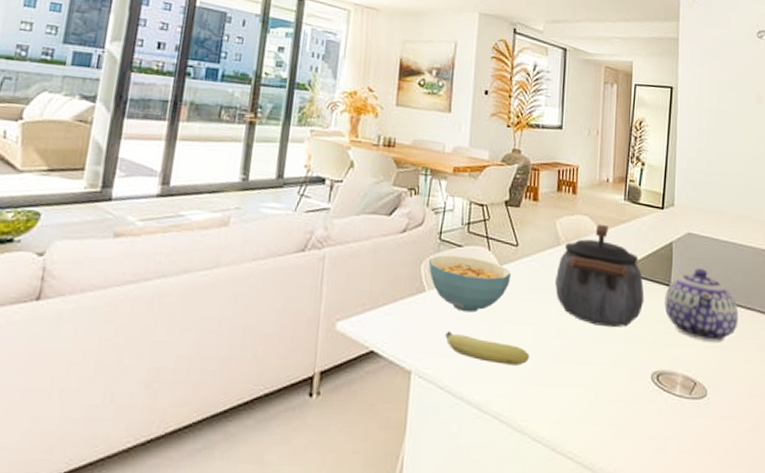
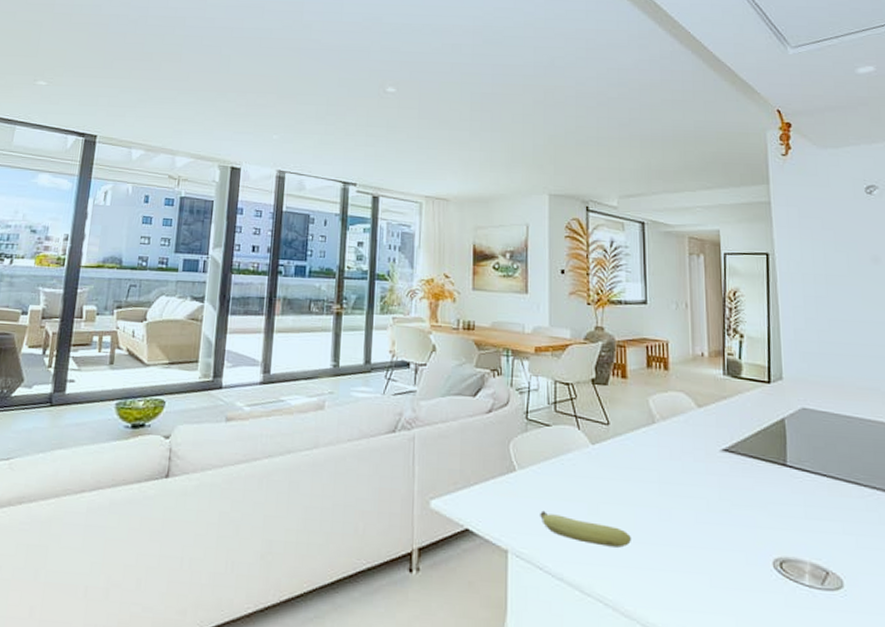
cereal bowl: present [428,255,512,313] -> none [516,435,605,493]
kettle: present [555,223,645,328] -> none [653,400,757,510]
teapot: present [664,268,739,342] -> none [781,446,875,528]

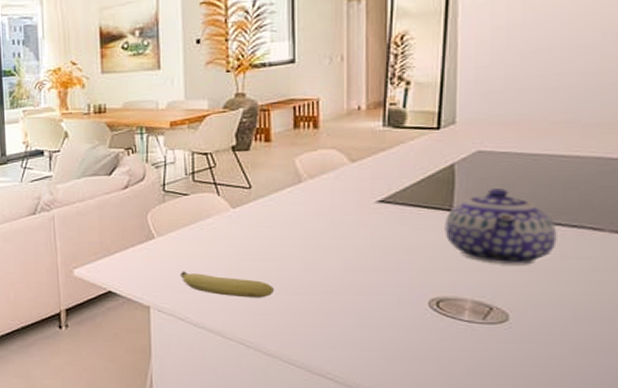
teapot: none [781,446,875,528] -> present [445,188,557,265]

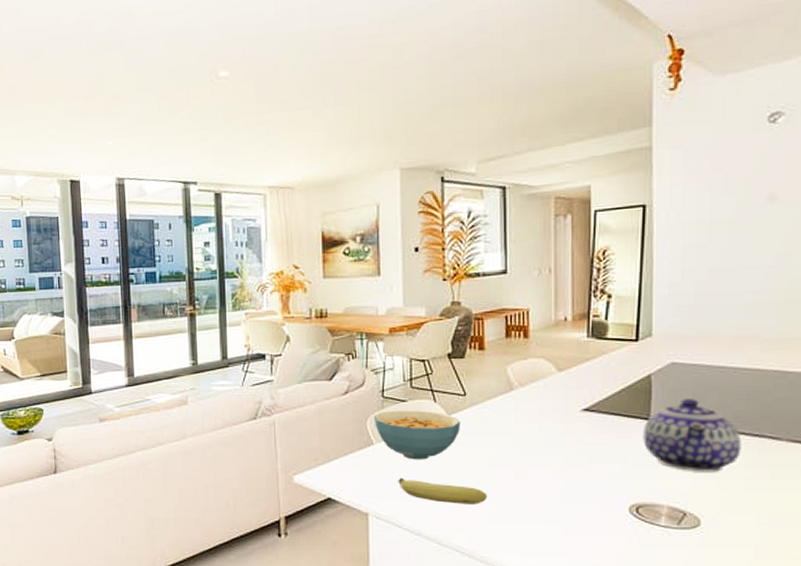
cereal bowl: none [154,204,246,254] -> present [373,410,461,460]

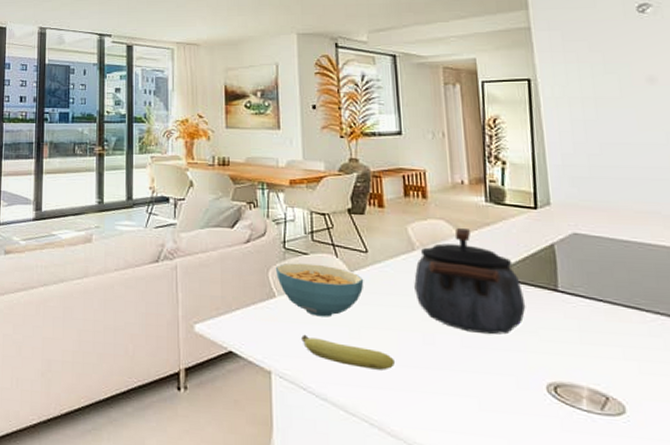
kettle: none [510,364,617,465] -> present [414,227,526,335]
teapot: present [643,399,742,472] -> none [552,272,659,354]

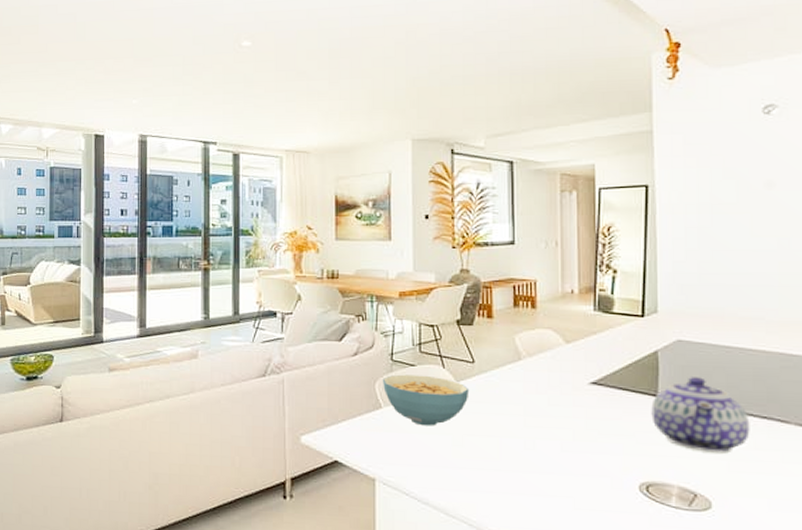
fruit: present [301,334,394,371] -> none [406,443,495,475]
kettle: present [414,227,526,335] -> none [519,336,626,439]
teapot: none [552,272,659,354] -> present [651,377,750,453]

